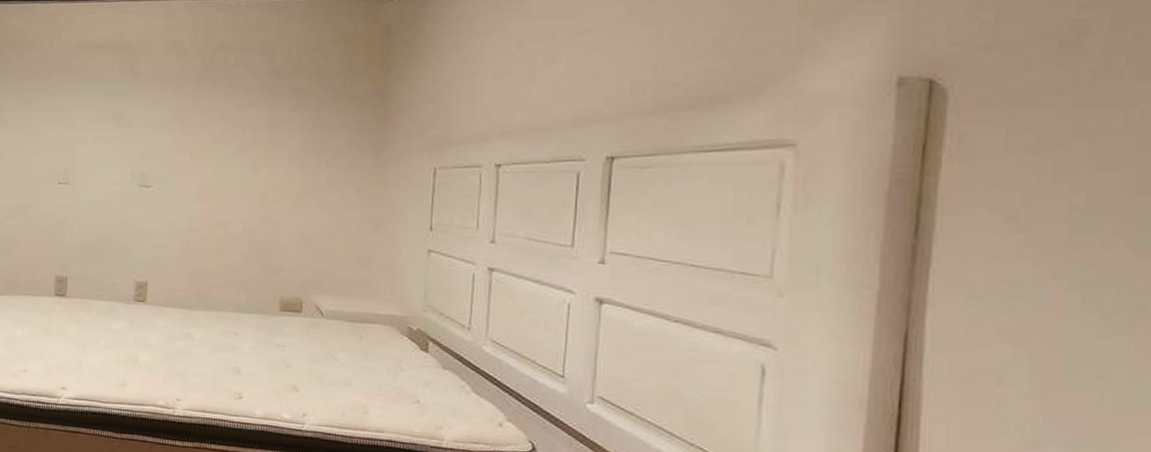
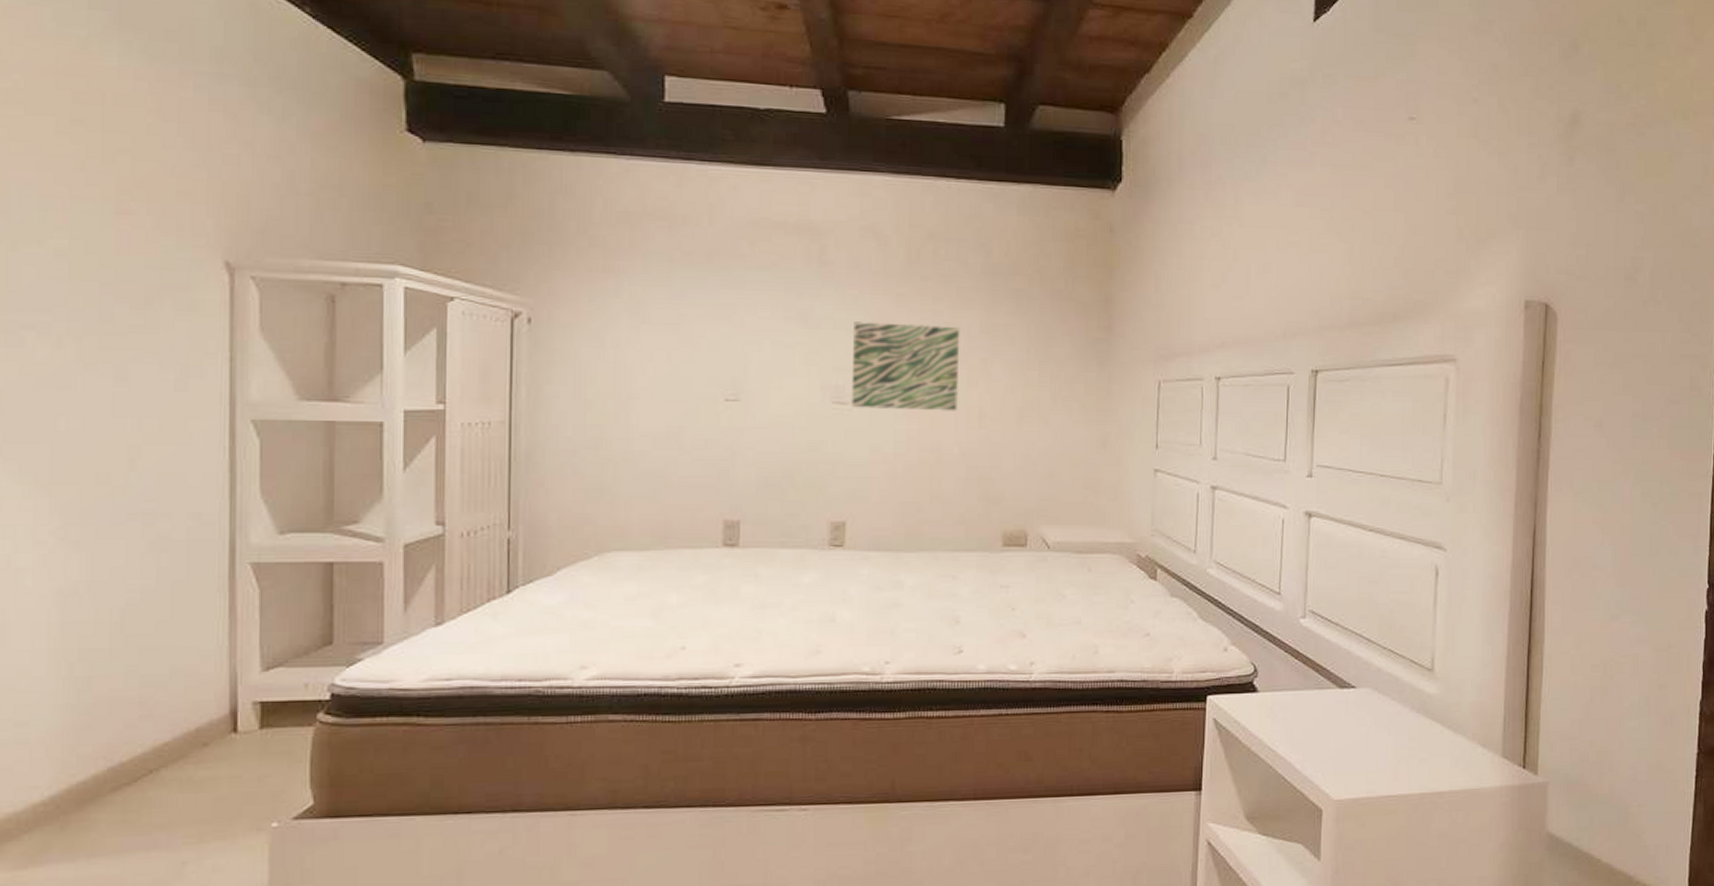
wall art: none [154,120,246,194] -> present [851,321,960,411]

